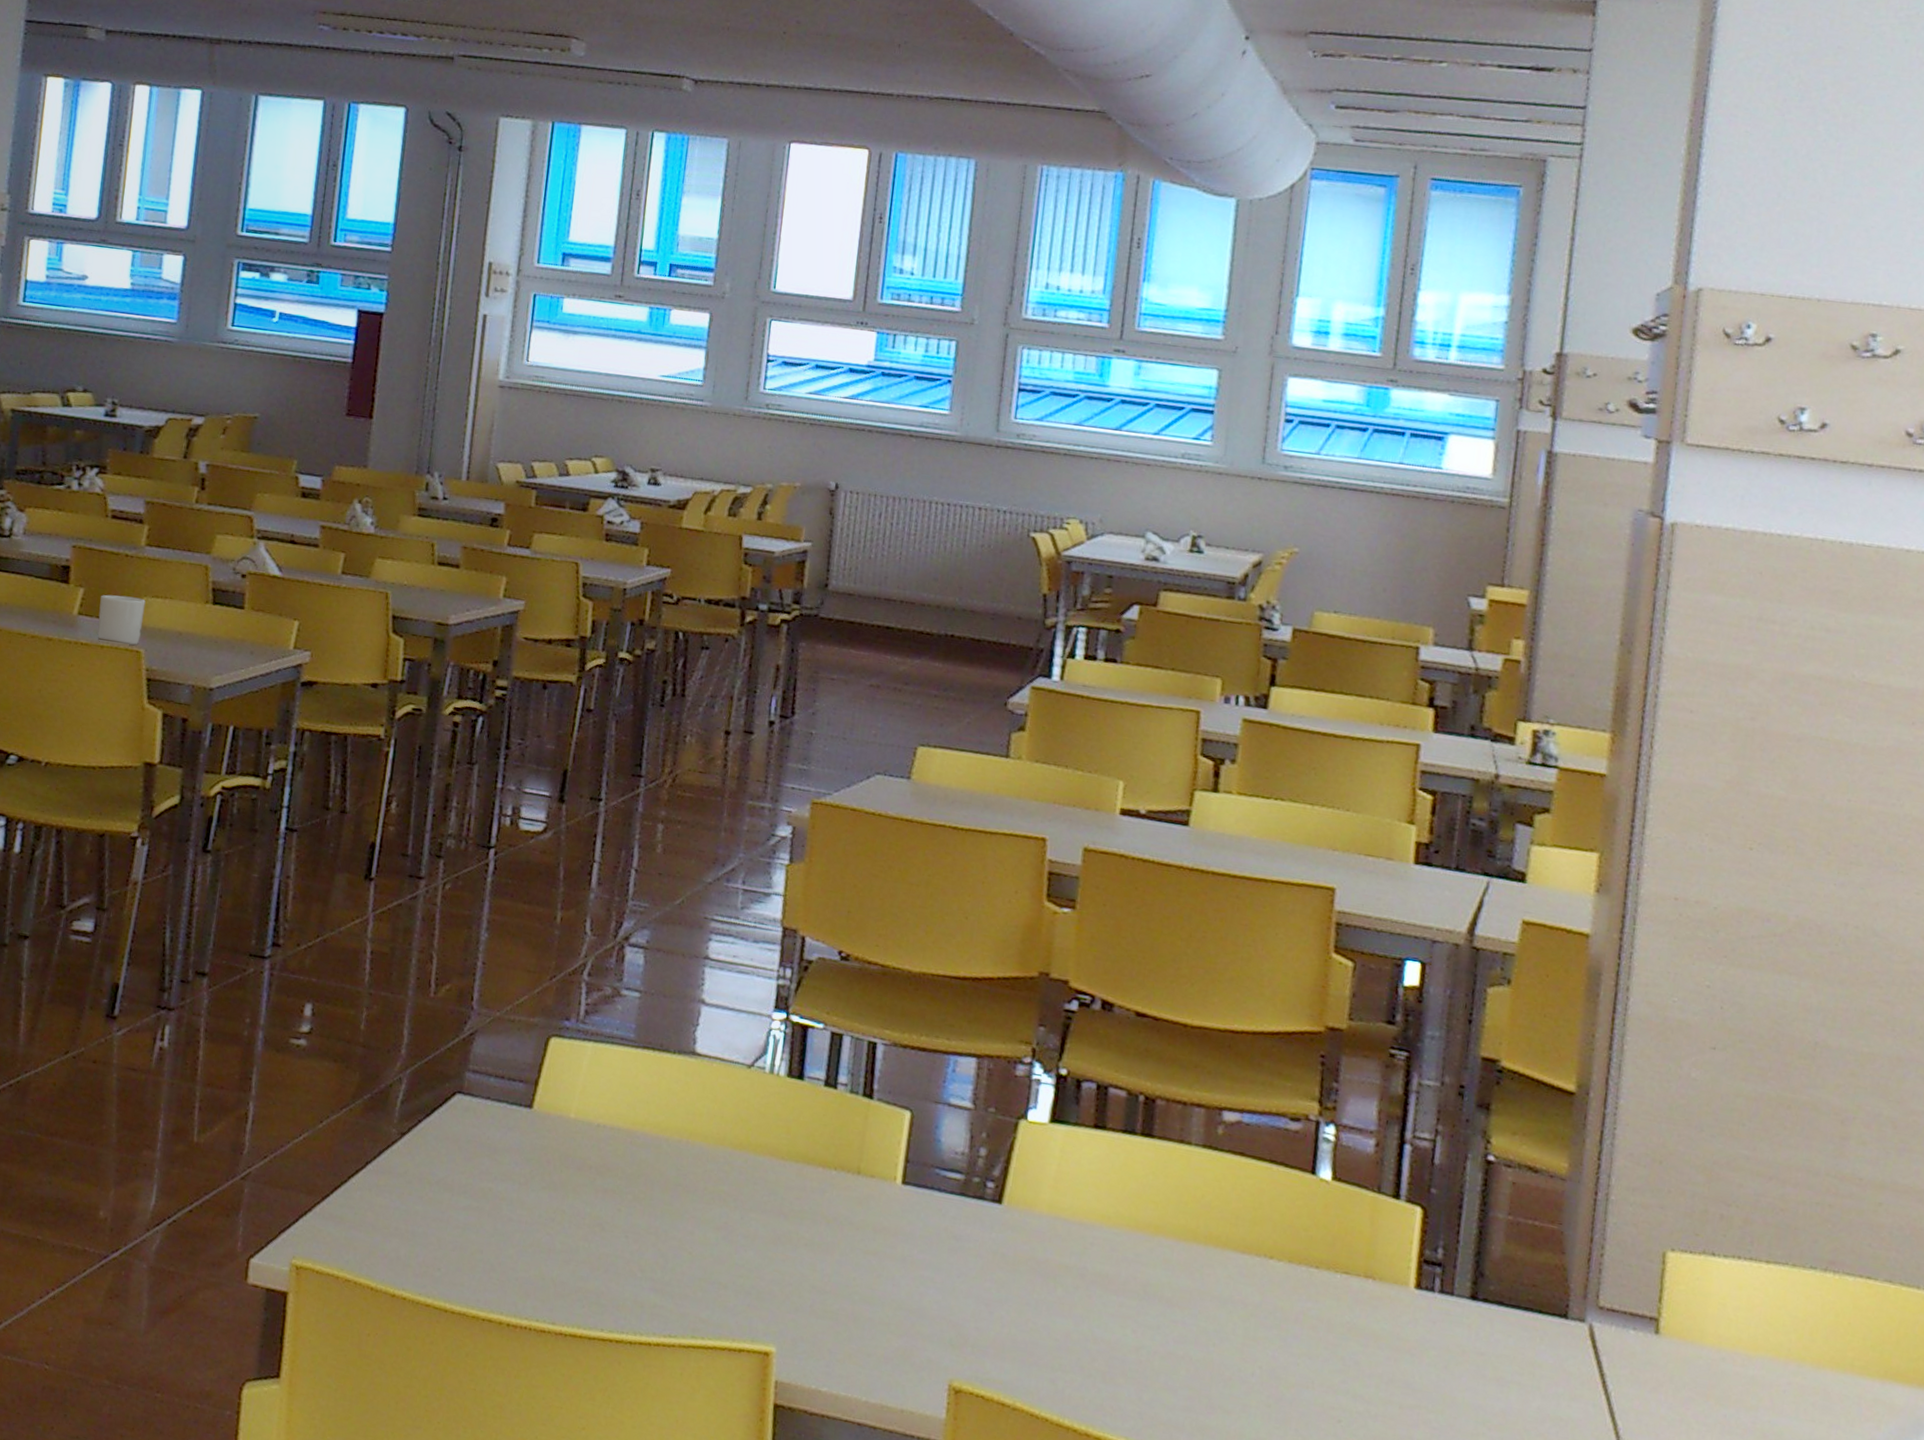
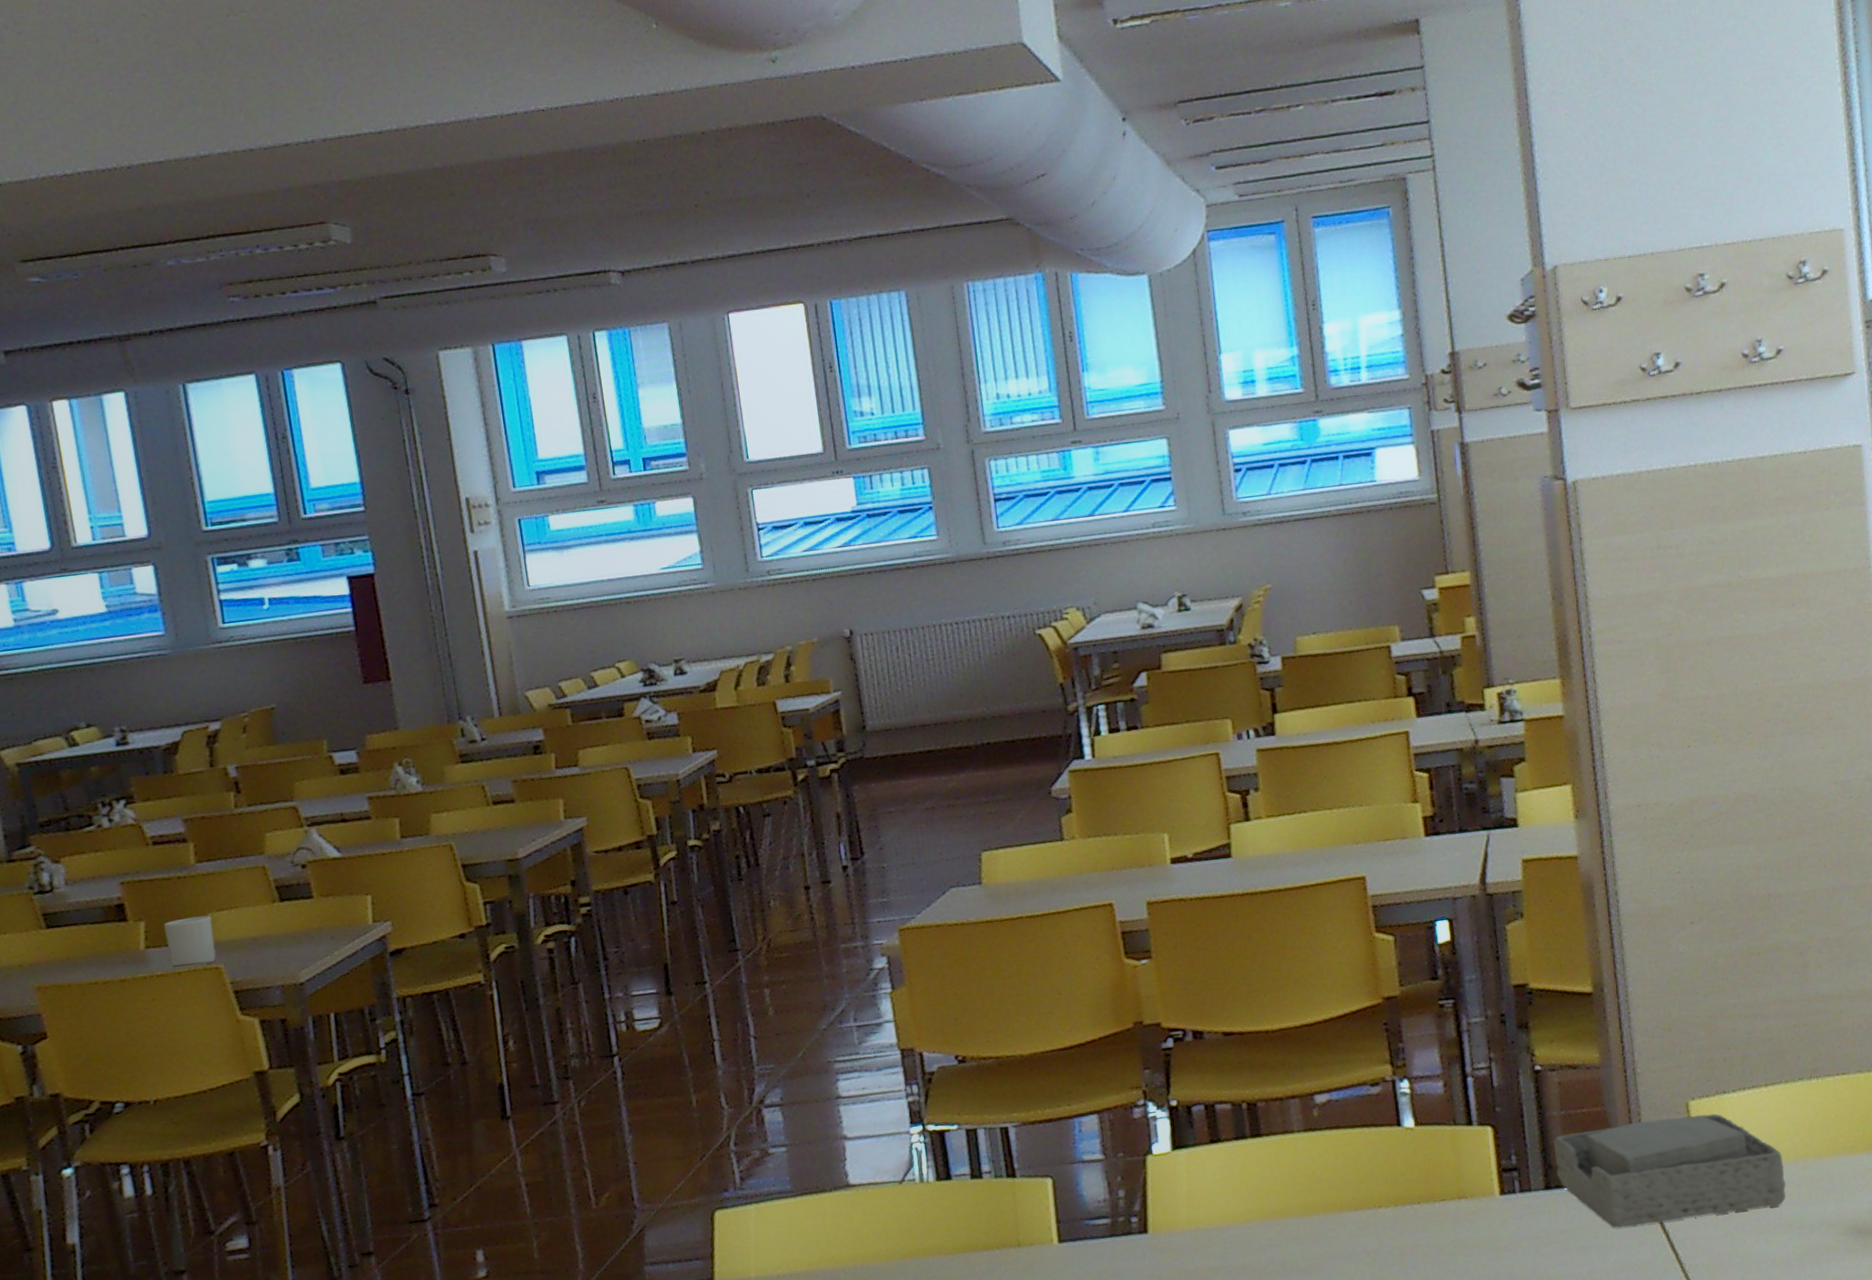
napkin holder: none [1488,1242,1772,1408] -> present [1554,1113,1786,1228]

